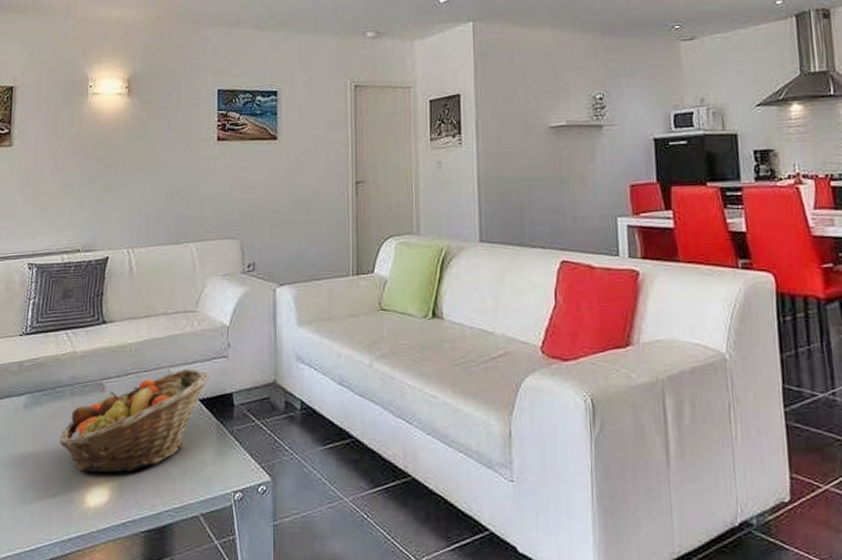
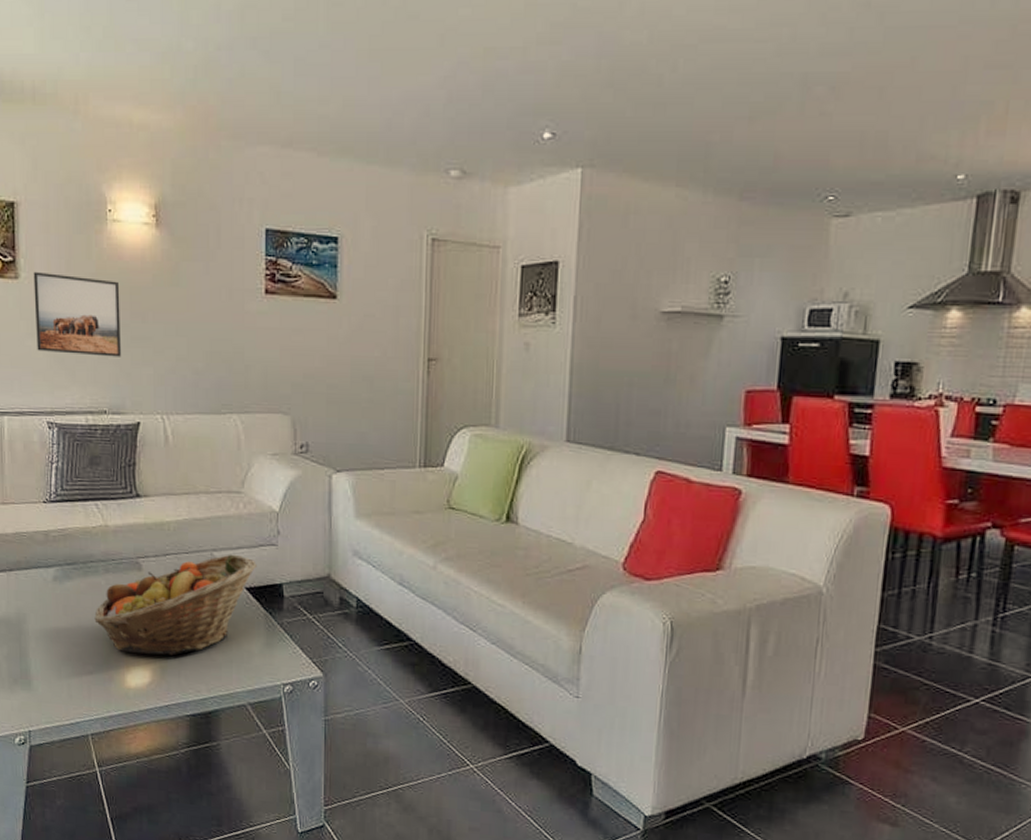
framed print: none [23,139,96,204] -> present [33,271,121,357]

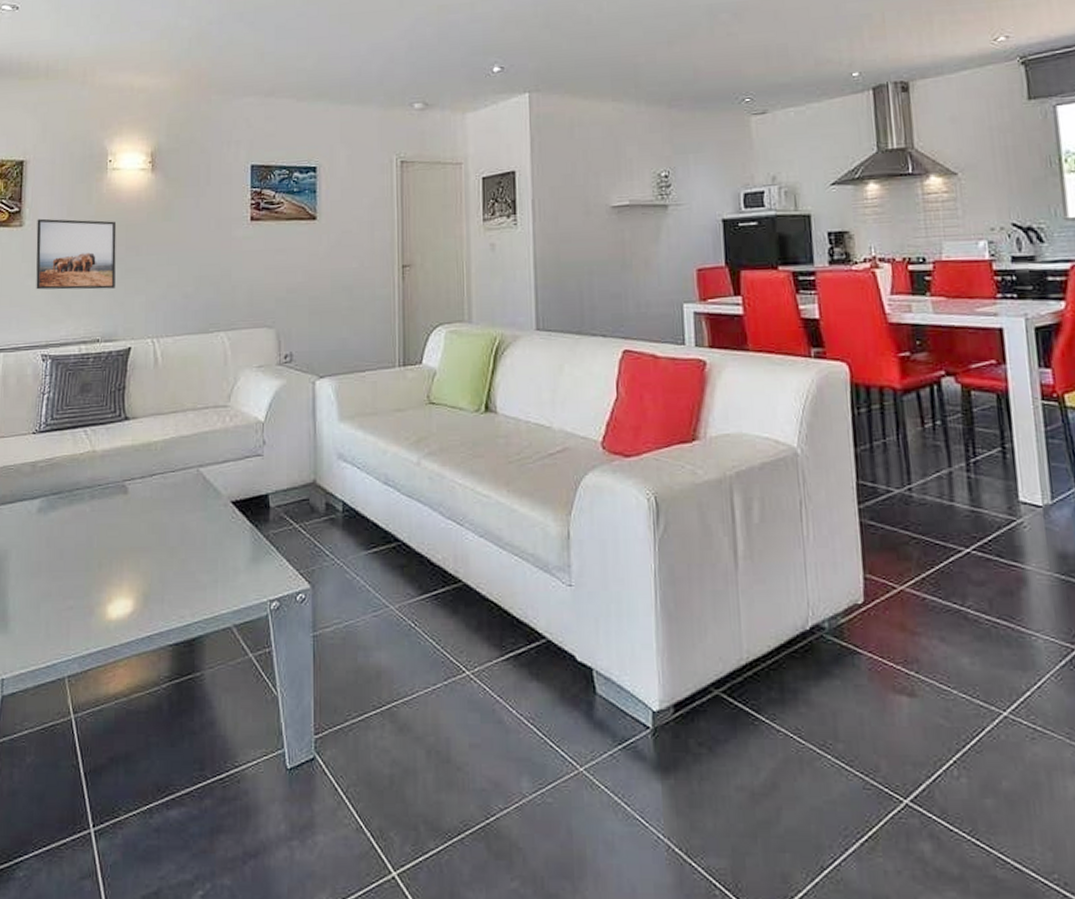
fruit basket: present [94,554,257,656] -> none [77,468,243,582]

